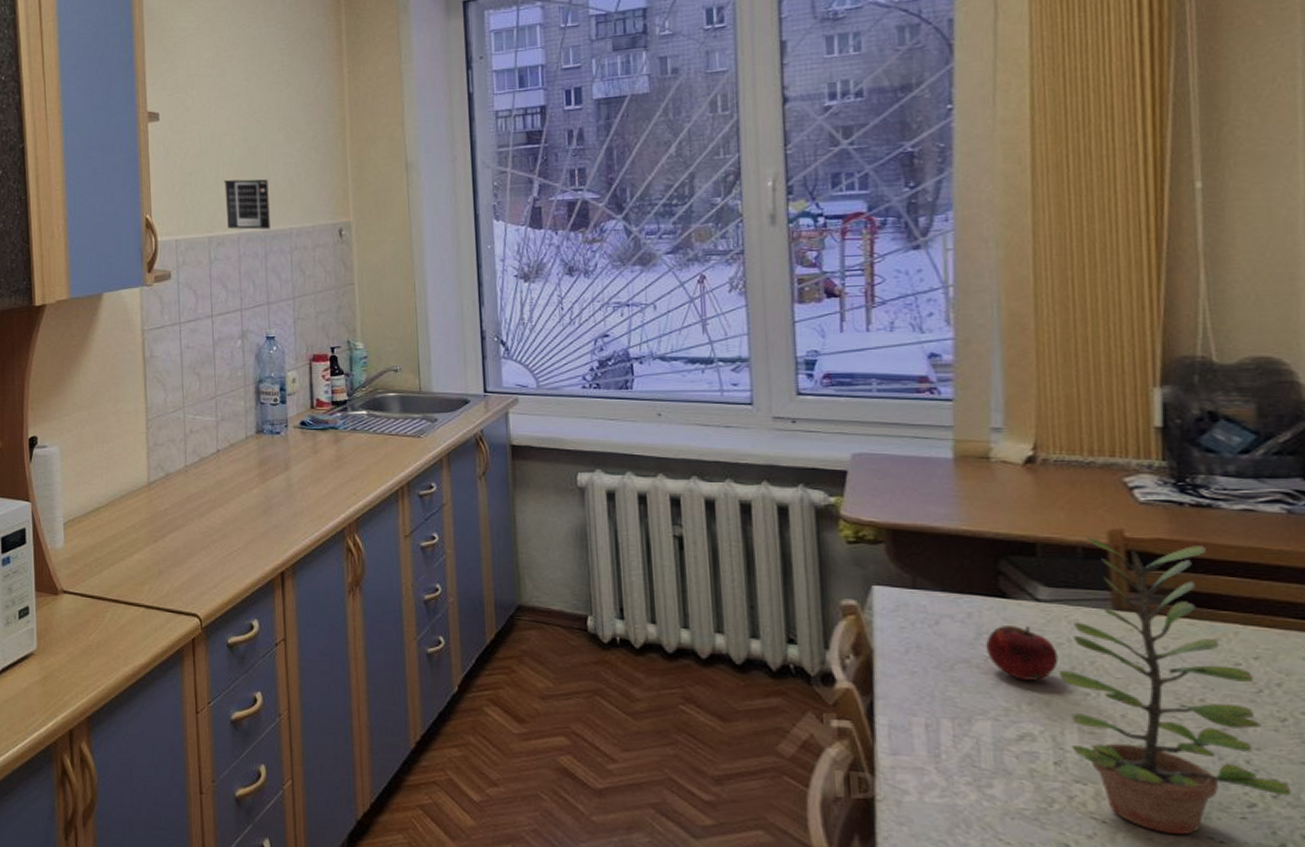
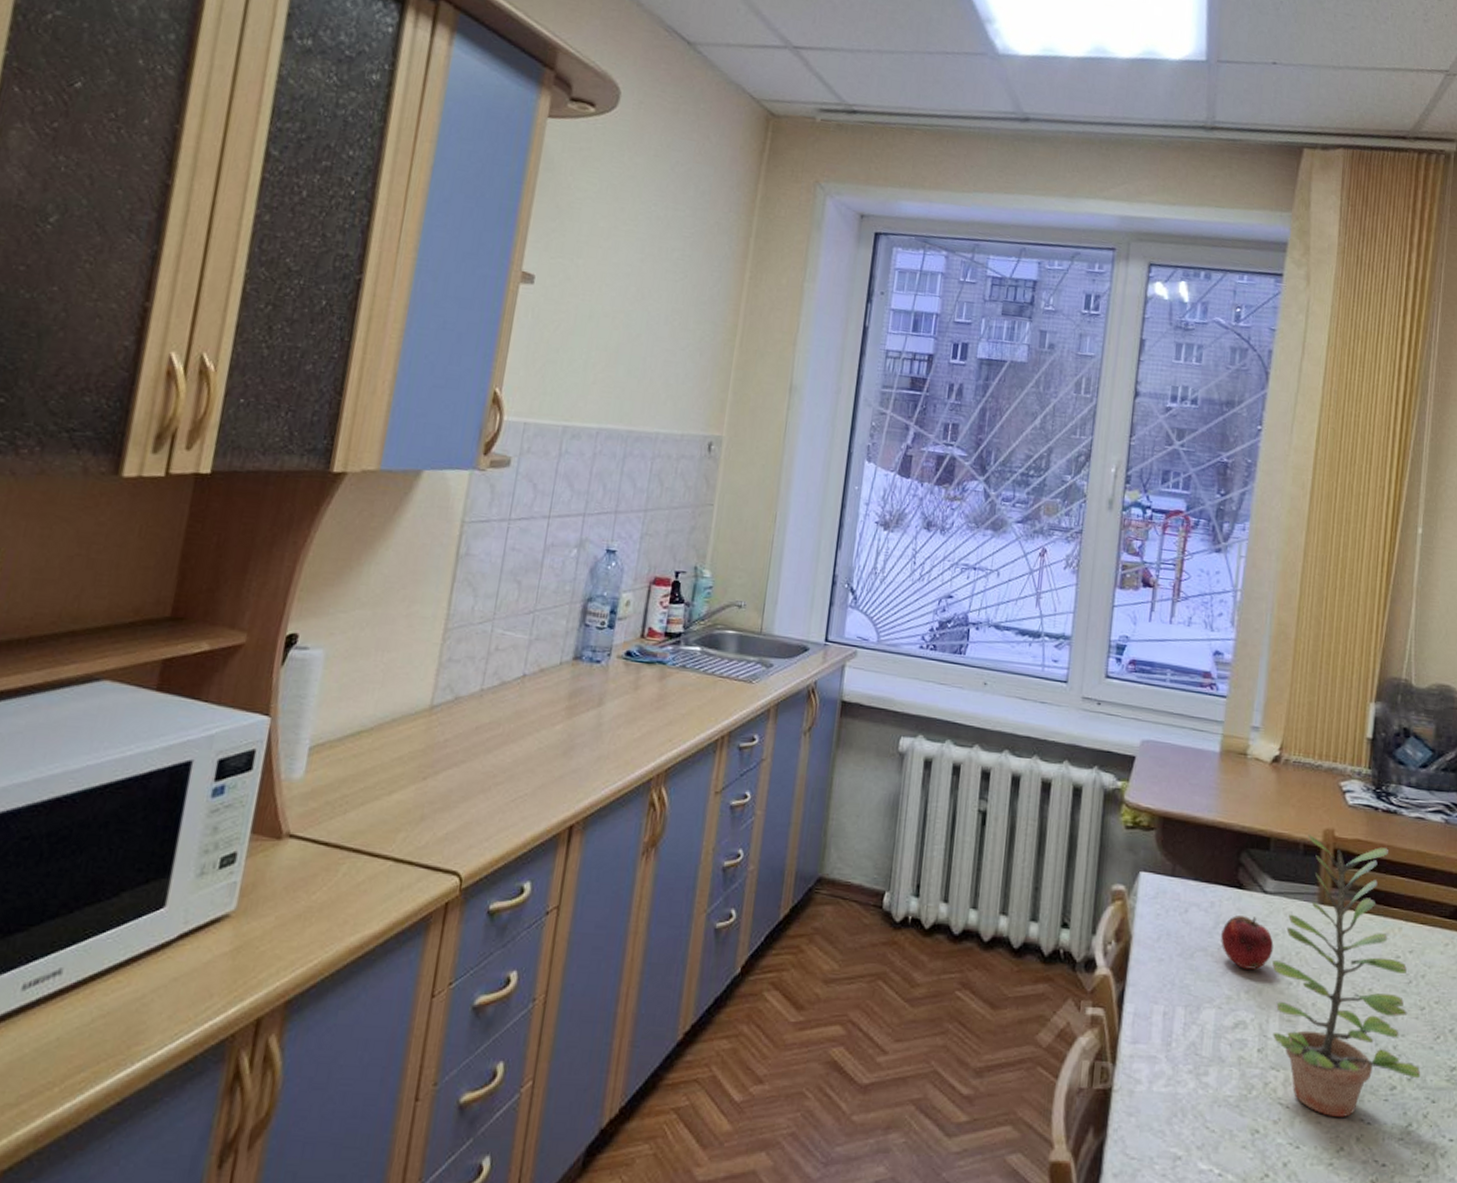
calendar: present [224,179,270,230] -> none [588,366,643,429]

